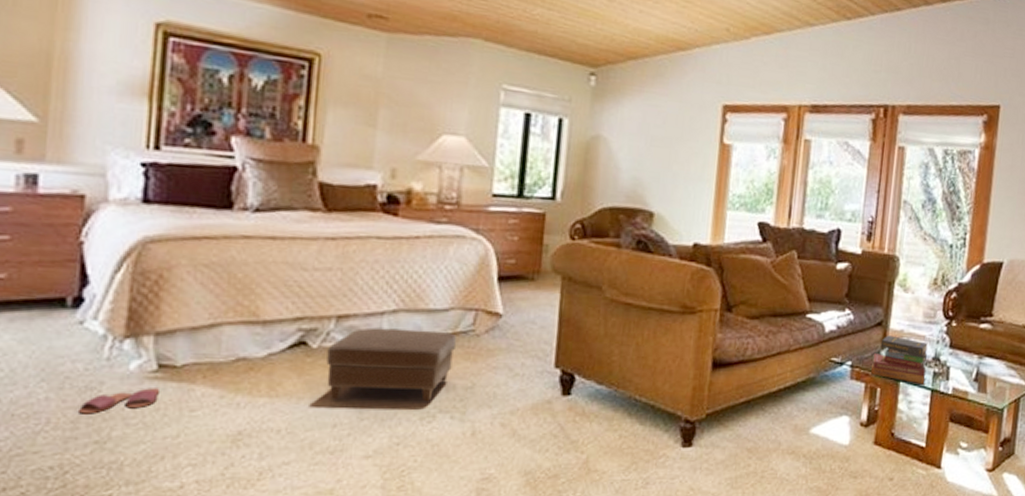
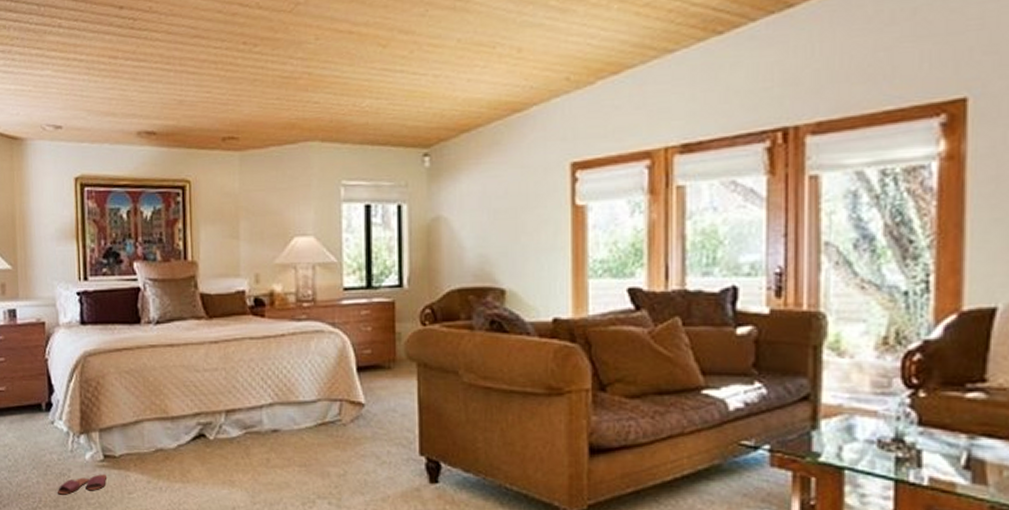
ottoman: present [326,328,457,402] -> none [221,420,327,489]
books: present [871,335,928,385] -> none [800,412,884,473]

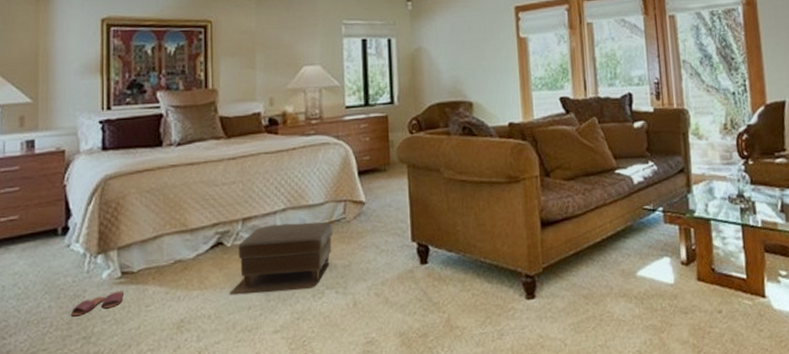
ottoman: none [221,420,327,489] -> present [238,221,334,287]

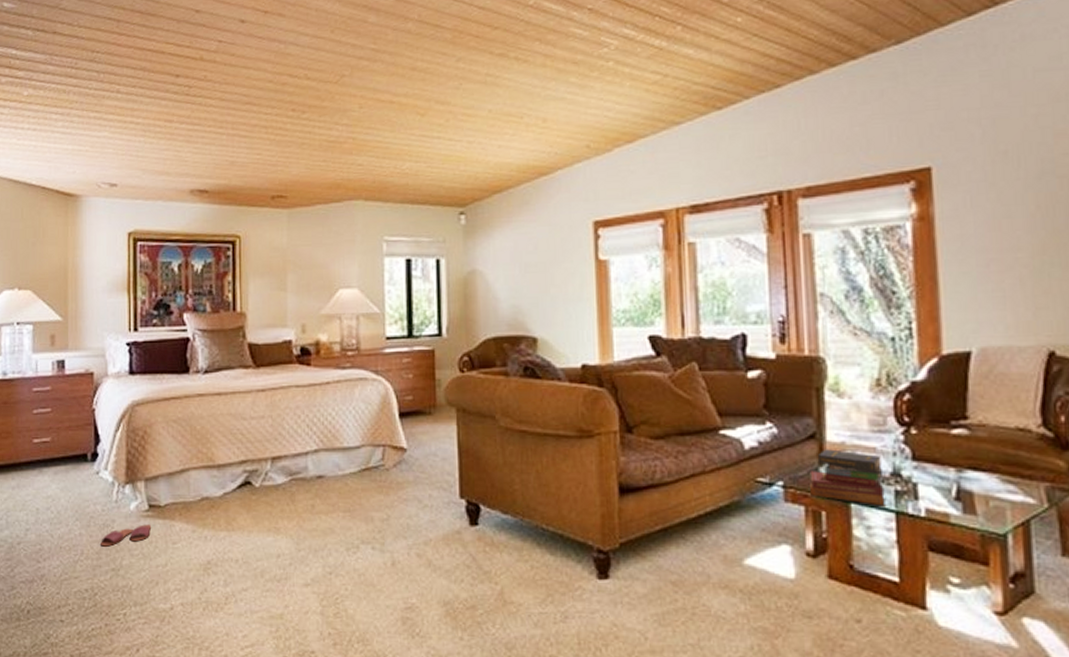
ottoman: present [238,221,334,287] -> none [267,467,371,534]
books: none [681,179,734,221] -> present [809,449,885,506]

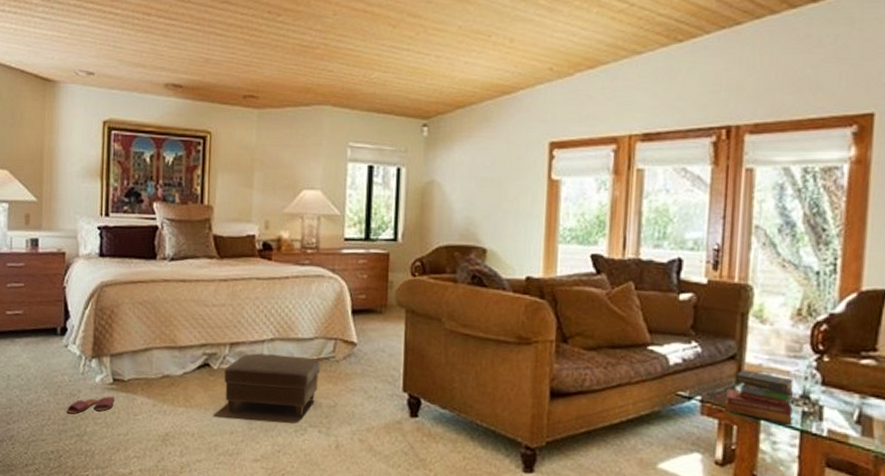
ottoman: none [267,467,371,534] -> present [224,353,321,417]

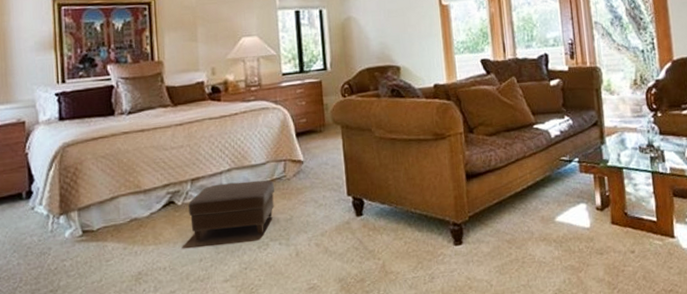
slippers: present [67,396,115,414] -> none [38,247,86,272]
books: present [725,370,794,425] -> none [595,132,644,169]

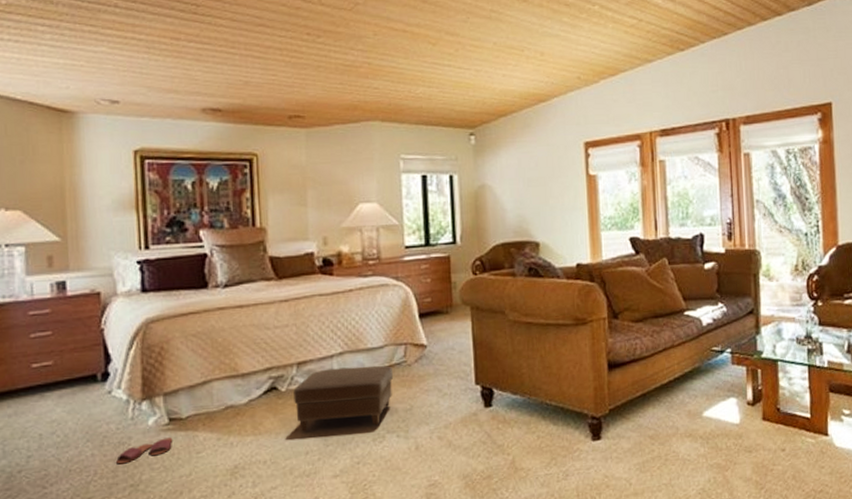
slippers: none [38,247,86,272] -> present [116,437,173,464]

